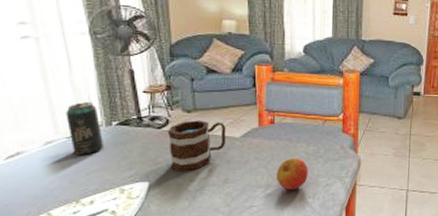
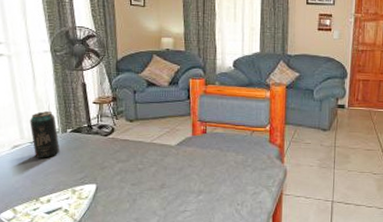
mug: present [167,120,226,172] -> none [113,129,163,176]
apple: present [276,158,308,190] -> none [207,166,237,197]

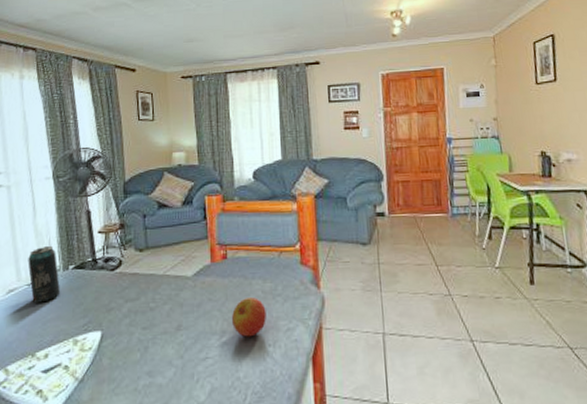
apple: none [207,166,237,197] -> present [231,297,266,337]

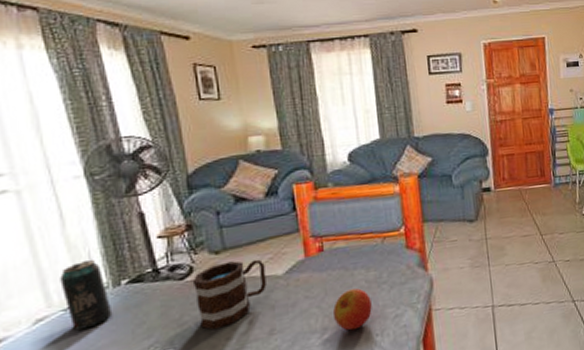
mug: none [120,259,178,319] -> present [192,259,267,330]

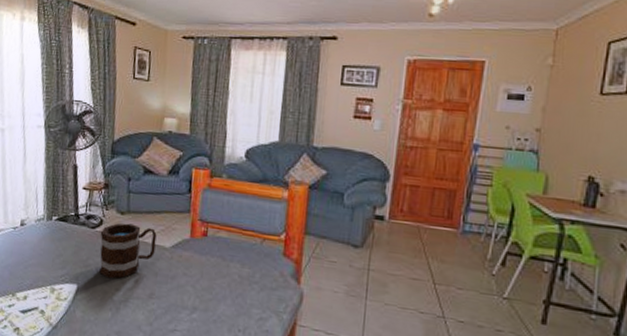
beverage can: present [60,260,113,331] -> none [15,193,43,248]
apple: present [332,288,372,331] -> none [203,279,241,319]

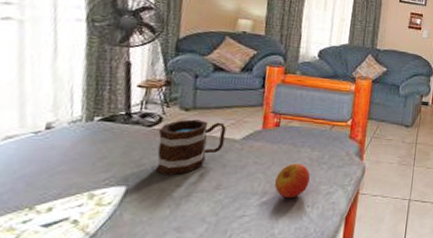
apple: none [203,279,241,319] -> present [274,163,310,198]

